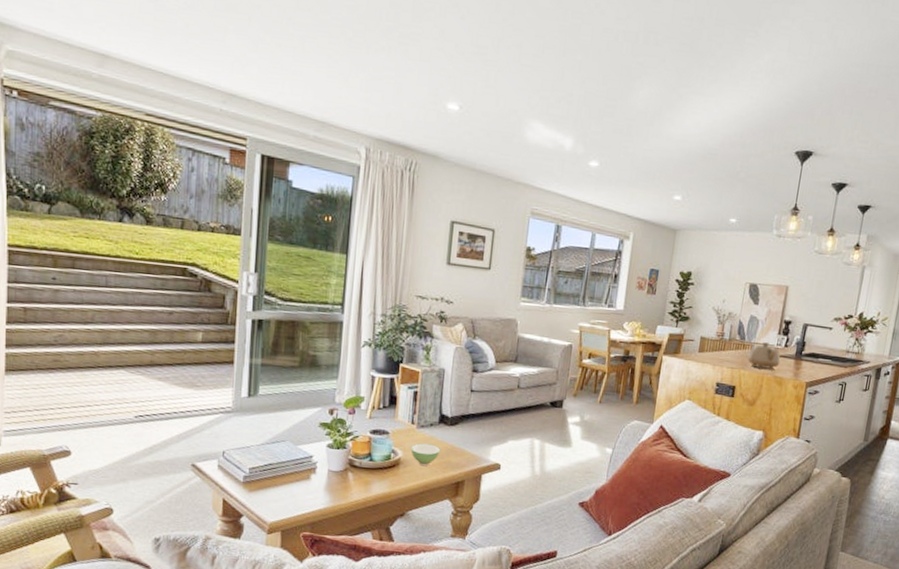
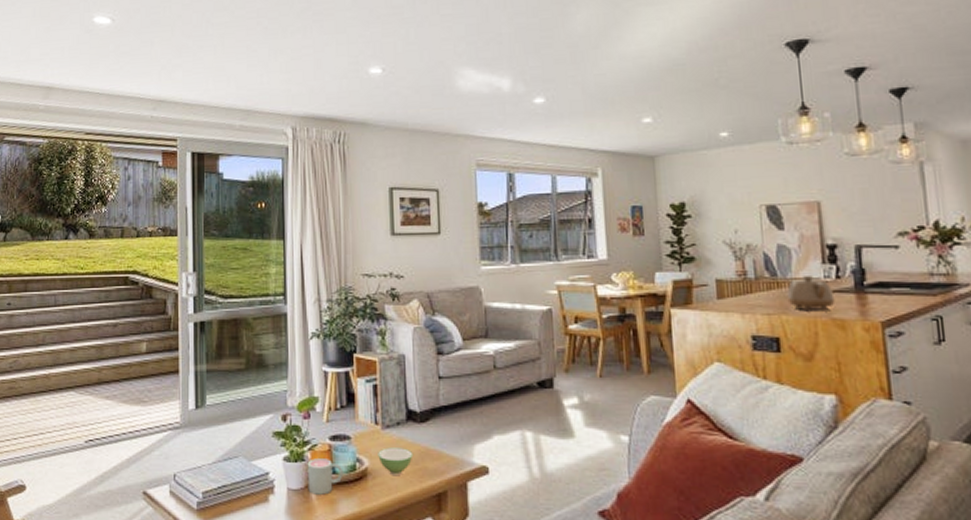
mug: none [346,447,379,477] -> present [307,458,343,495]

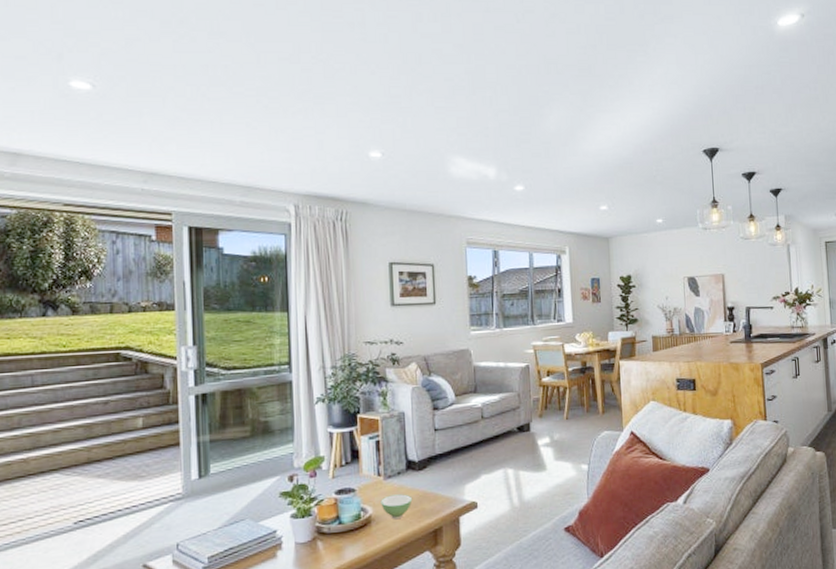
mug: present [307,458,343,495] -> none [314,511,349,545]
teapot: present [786,274,836,312] -> none [700,330,732,358]

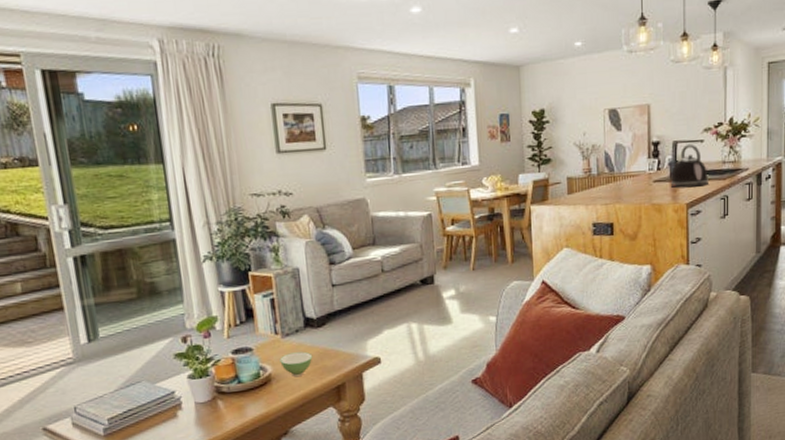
kettle: none [745,310,781,350] -> present [670,143,710,189]

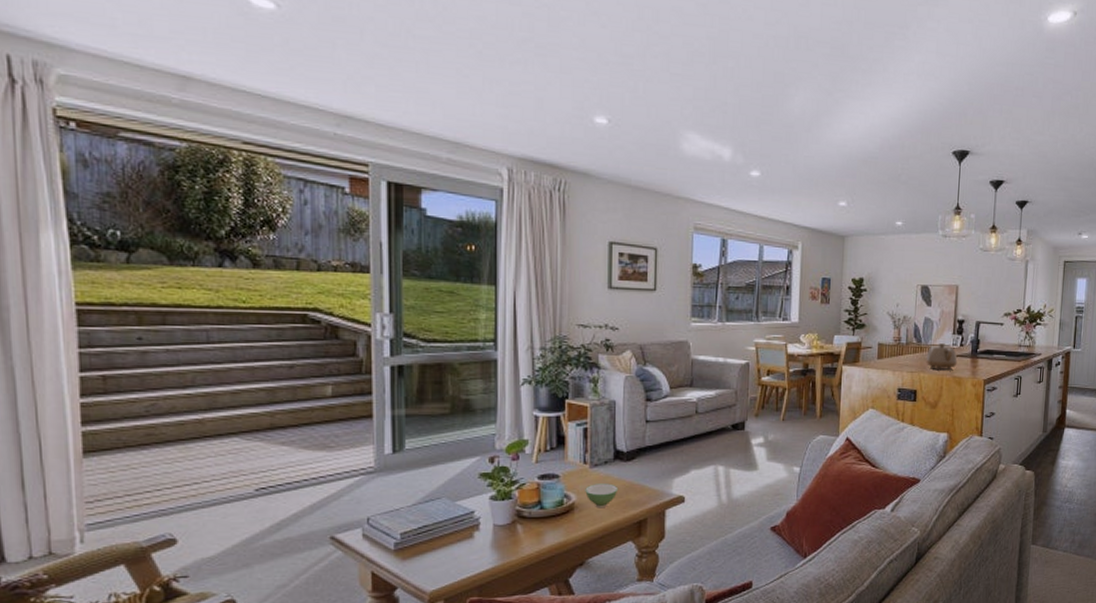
teapot: none [620,168,655,200] -> present [926,342,958,371]
kettle: present [670,143,710,189] -> none [971,325,1006,365]

